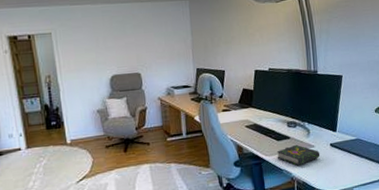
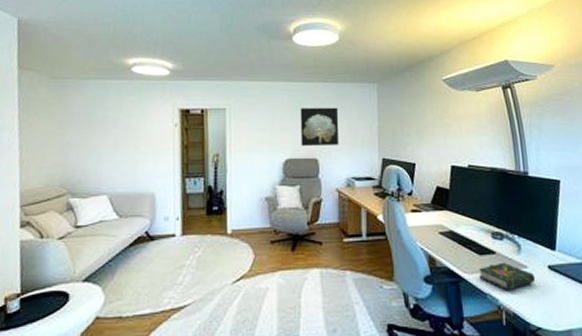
wall art: none [121,25,159,63] -> present [300,107,340,146]

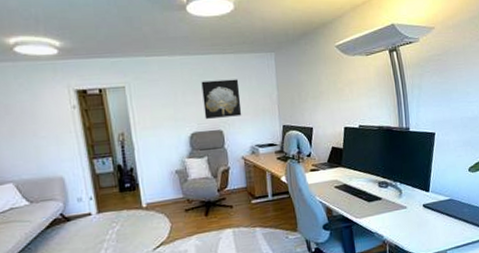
book: present [478,262,536,291] -> none [367,205,413,229]

